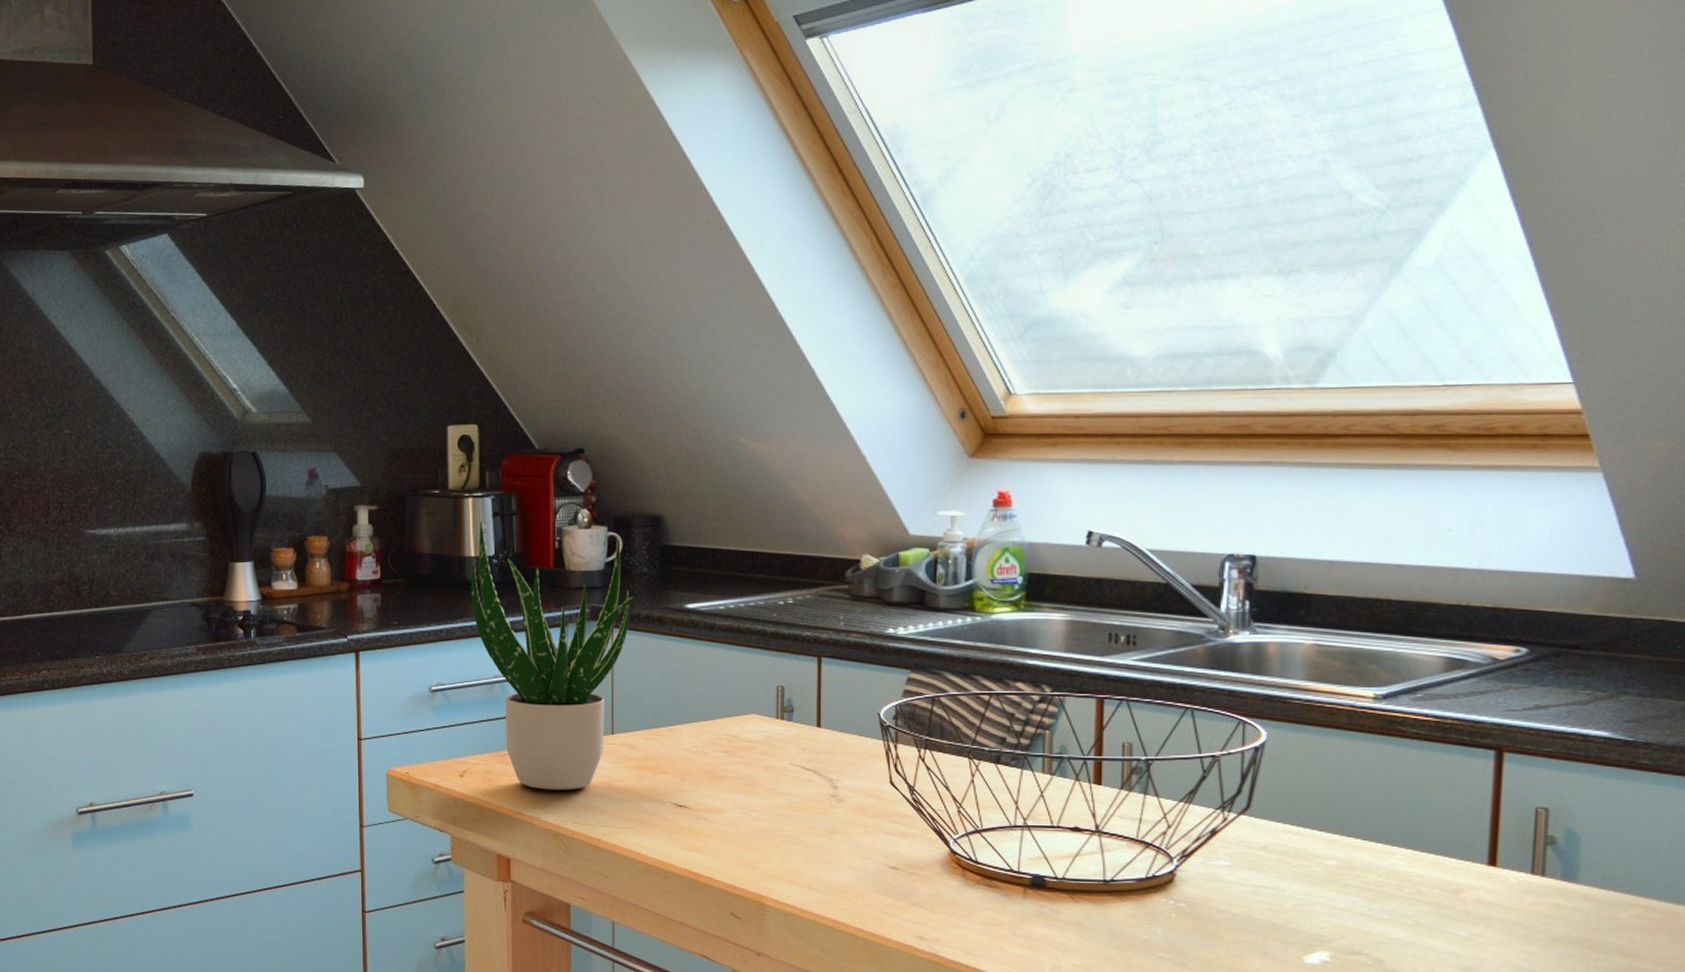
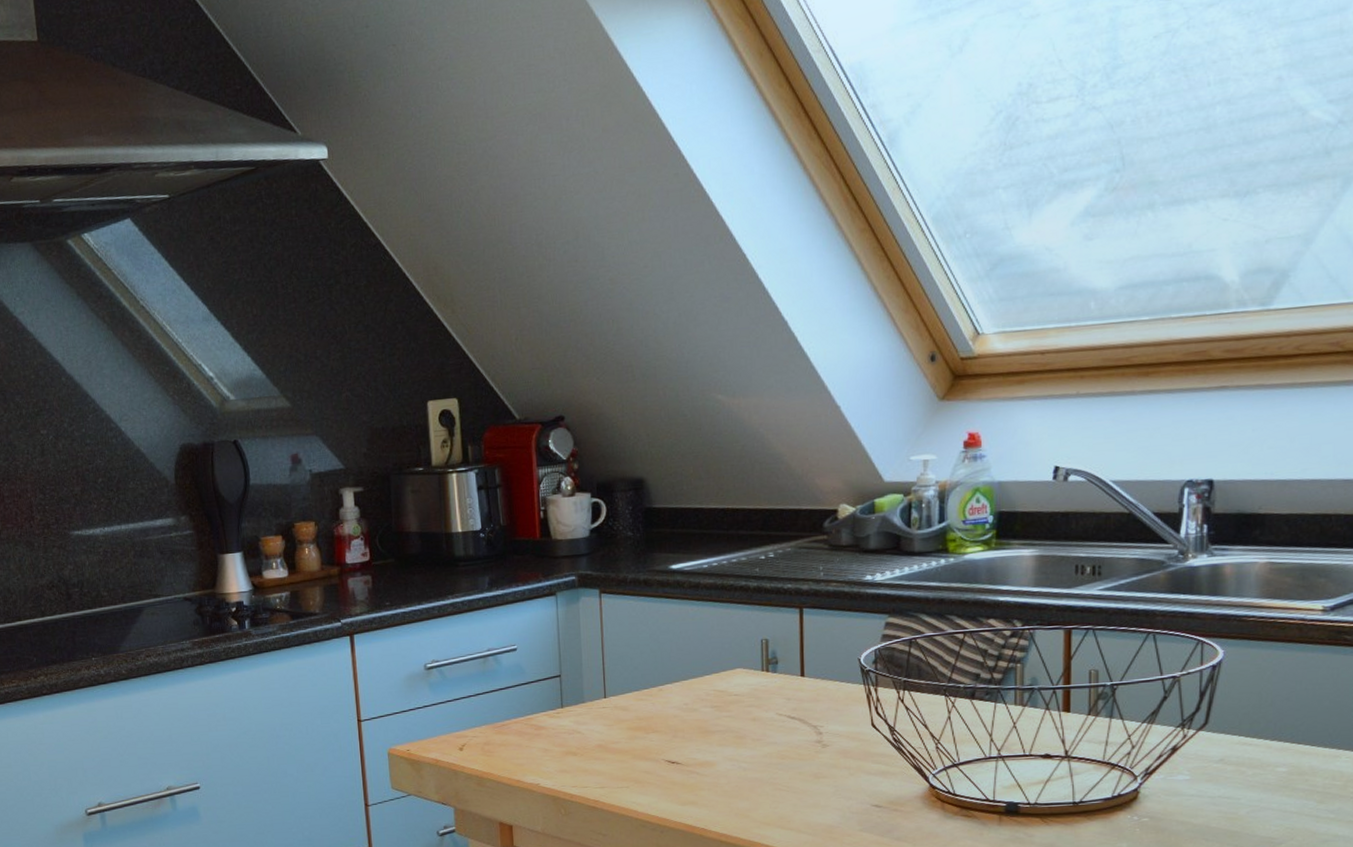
potted plant: present [471,521,635,790] -> none [459,496,621,757]

